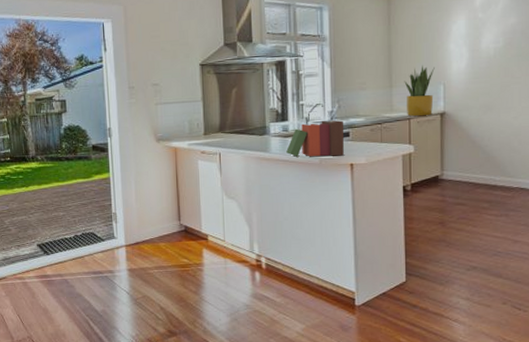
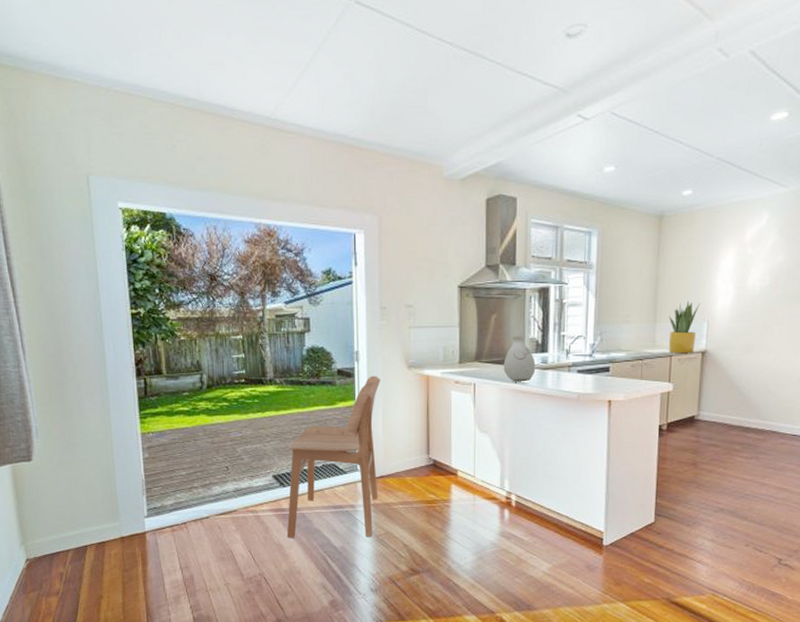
dining chair: none [50,149,135,302] -> present [286,376,381,538]
vase: none [246,105,277,150] -> present [503,335,536,382]
books: present [286,120,344,157] -> none [544,353,605,392]

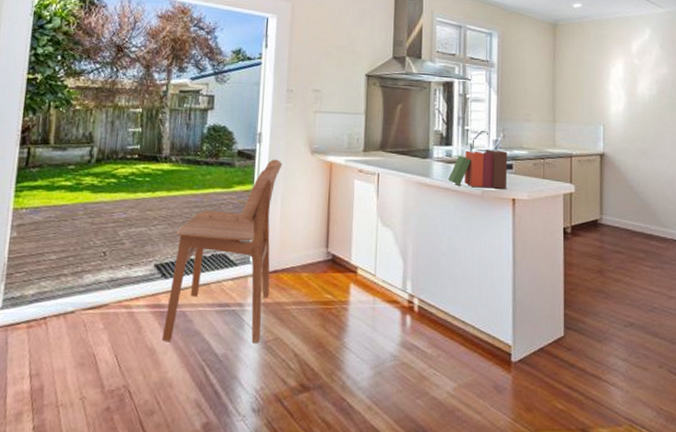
vase: present [503,335,536,382] -> none [408,126,440,175]
books: none [544,353,605,392] -> present [448,149,508,189]
planter: present [668,300,700,354] -> none [567,103,595,156]

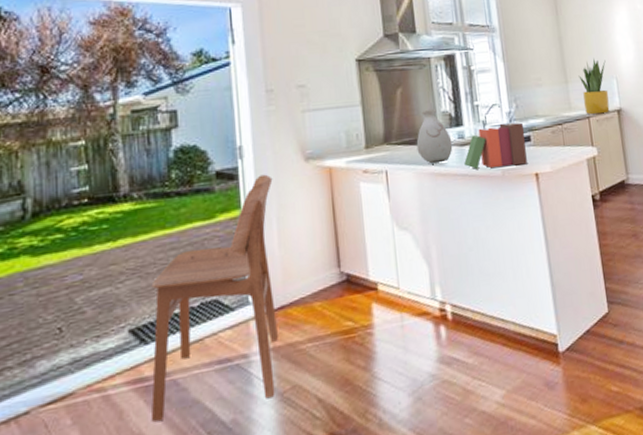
vase: none [408,126,440,175] -> present [416,108,453,164]
planter: none [567,103,595,156] -> present [578,58,610,115]

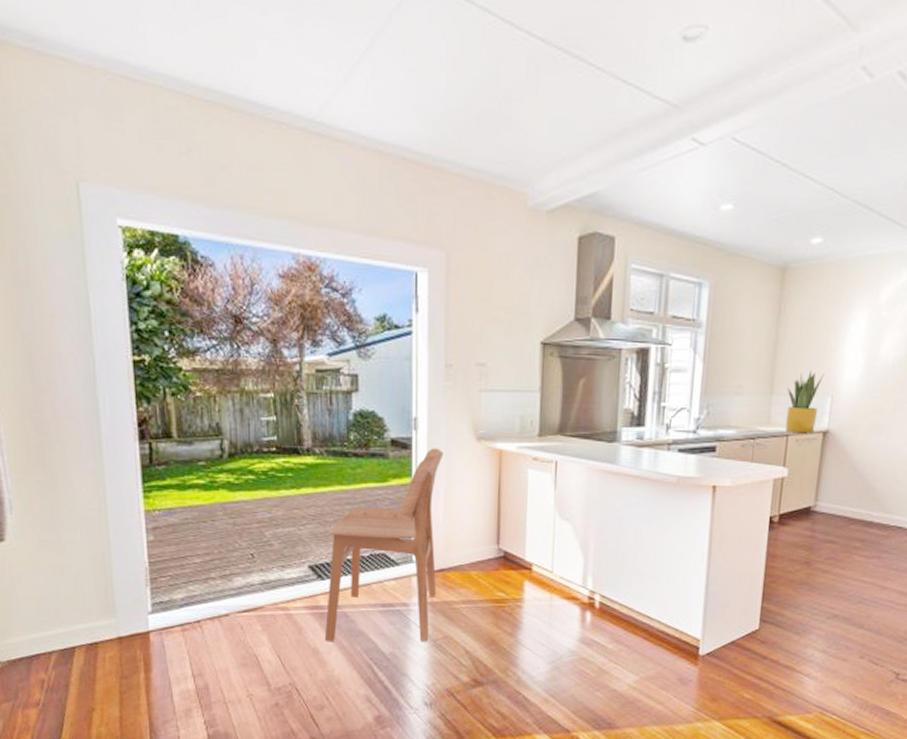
vase: present [416,108,453,164] -> none [591,404,630,461]
books: present [464,122,527,169] -> none [638,429,712,475]

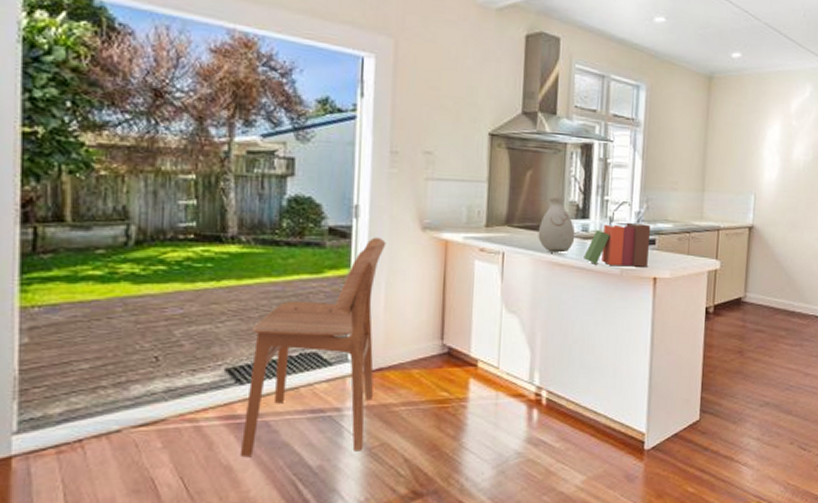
vase: none [591,404,630,461] -> present [538,196,576,253]
books: none [638,429,712,475] -> present [584,222,651,267]
planter: present [785,370,824,434] -> none [716,170,748,229]

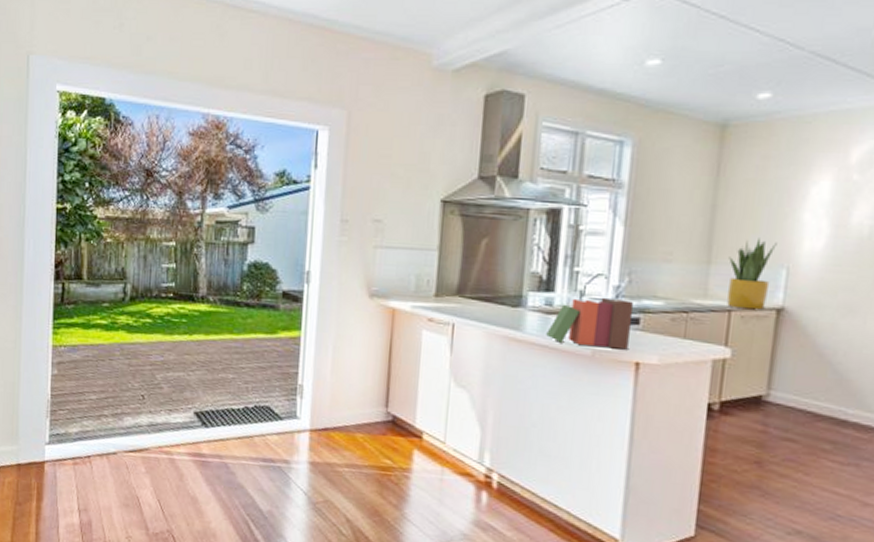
dining chair: present [239,237,386,456] -> none [203,302,335,504]
vase: present [538,196,576,253] -> none [492,266,537,328]
planter: none [716,170,748,229] -> present [727,238,777,310]

